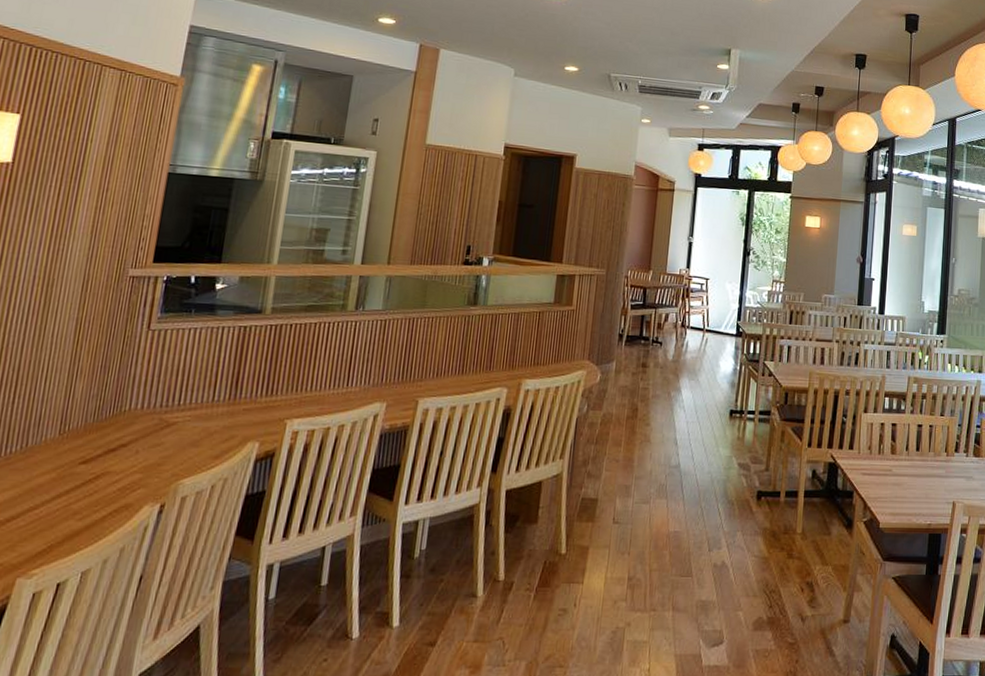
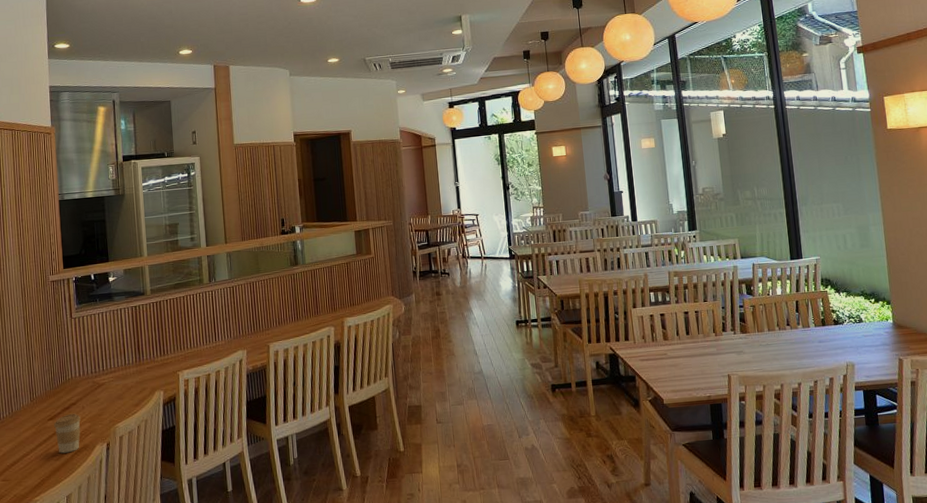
coffee cup: none [84,458,130,512] -> present [54,413,81,454]

